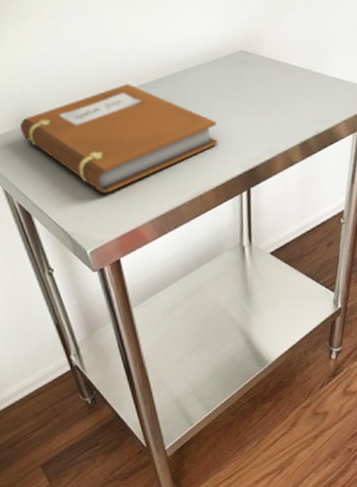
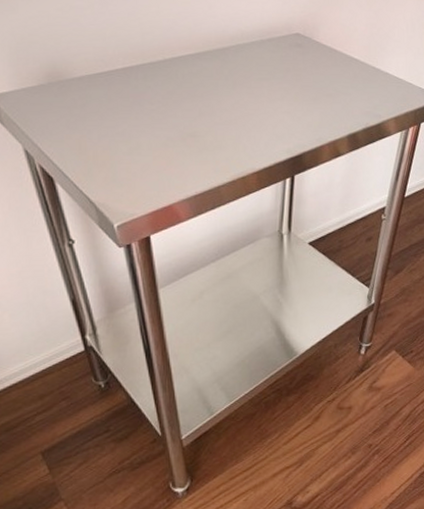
notebook: present [19,84,218,193] -> none [49,51,266,164]

